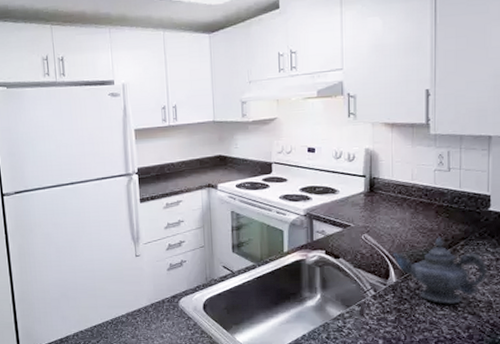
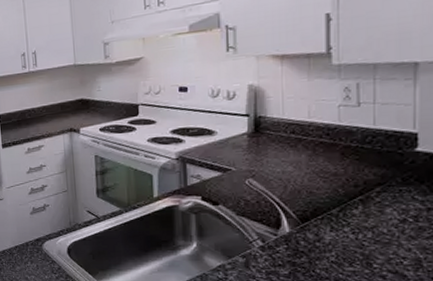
teapot: present [392,237,488,304] -> none [284,182,415,260]

